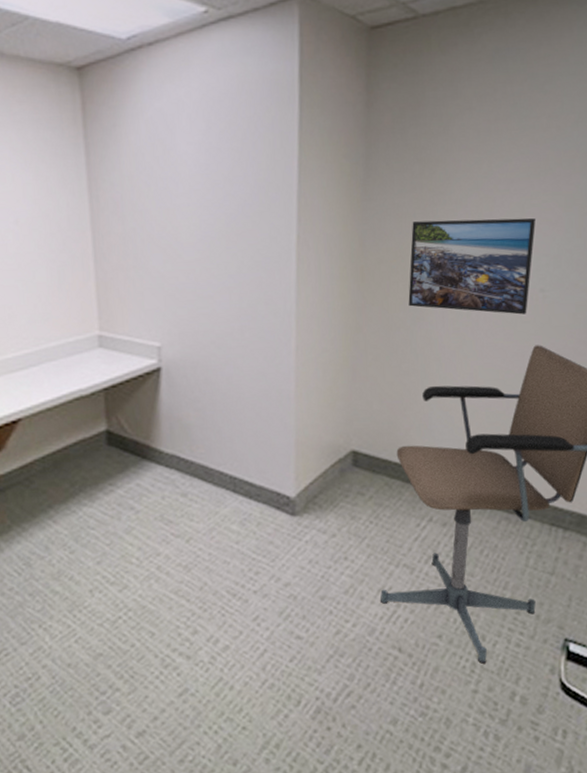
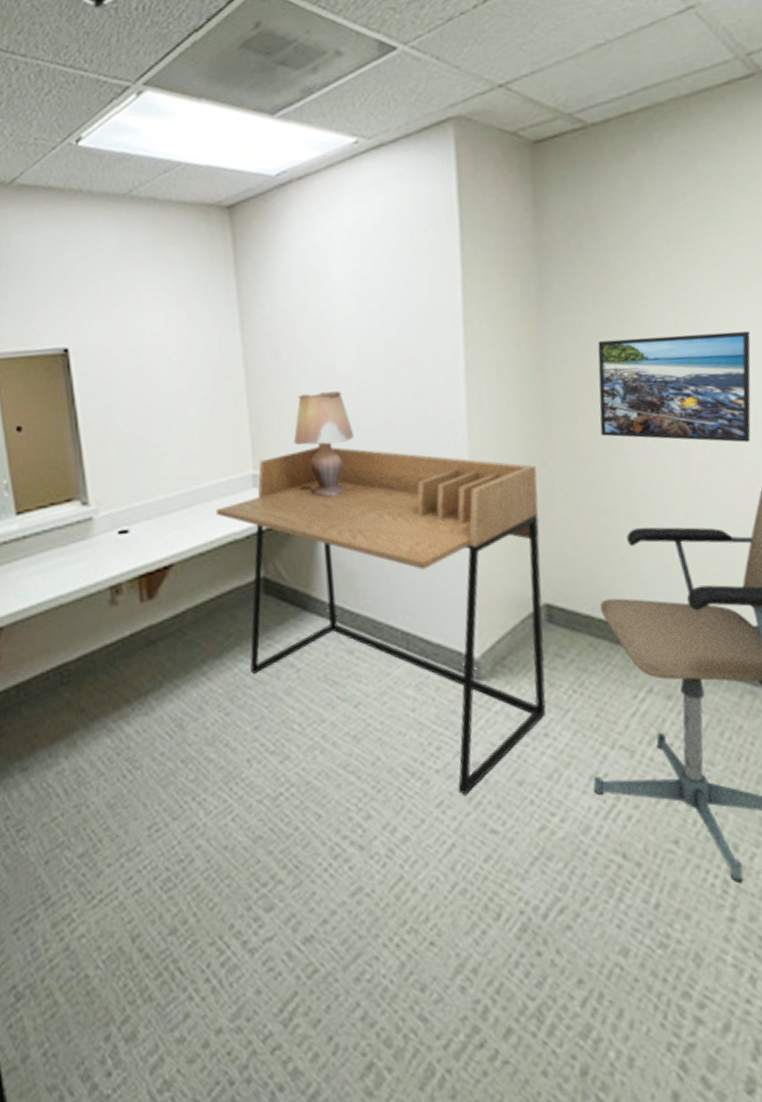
desk: none [62,311,353,610] -> present [215,447,547,795]
lamp: none [138,258,195,357] -> present [293,391,355,497]

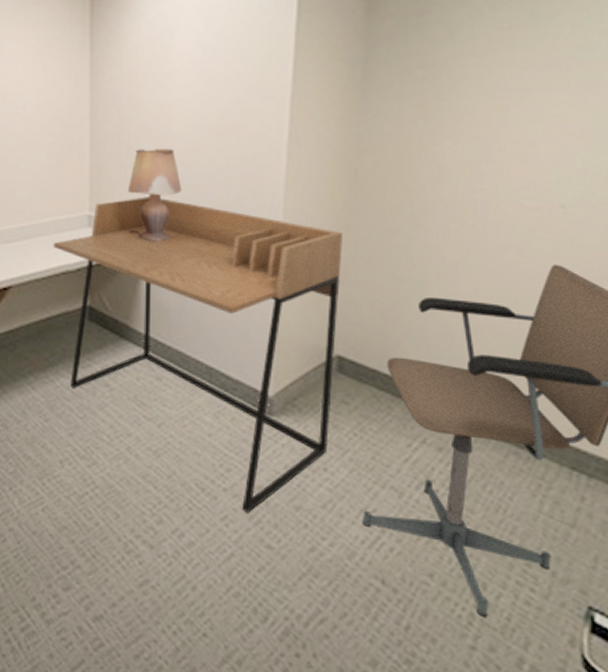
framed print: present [597,331,751,443] -> none [406,126,555,230]

